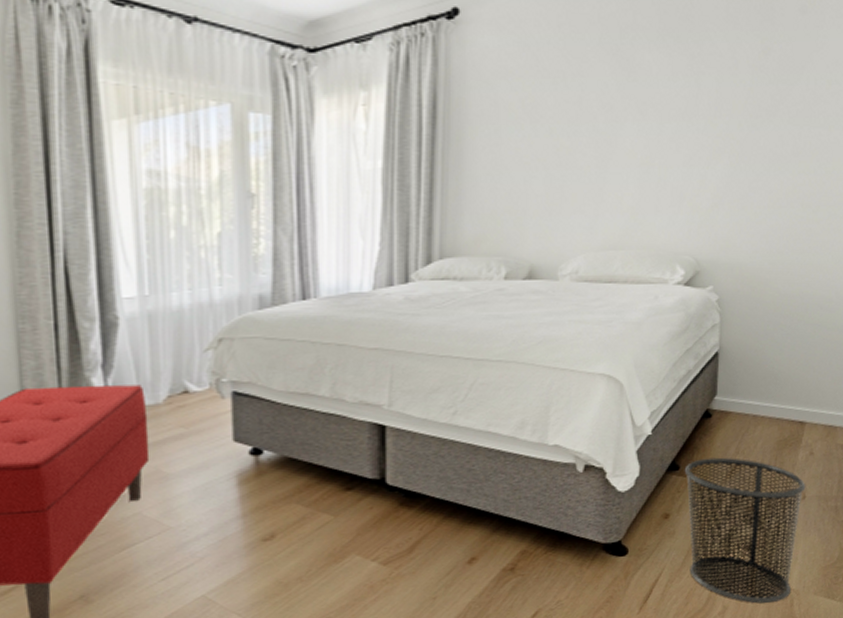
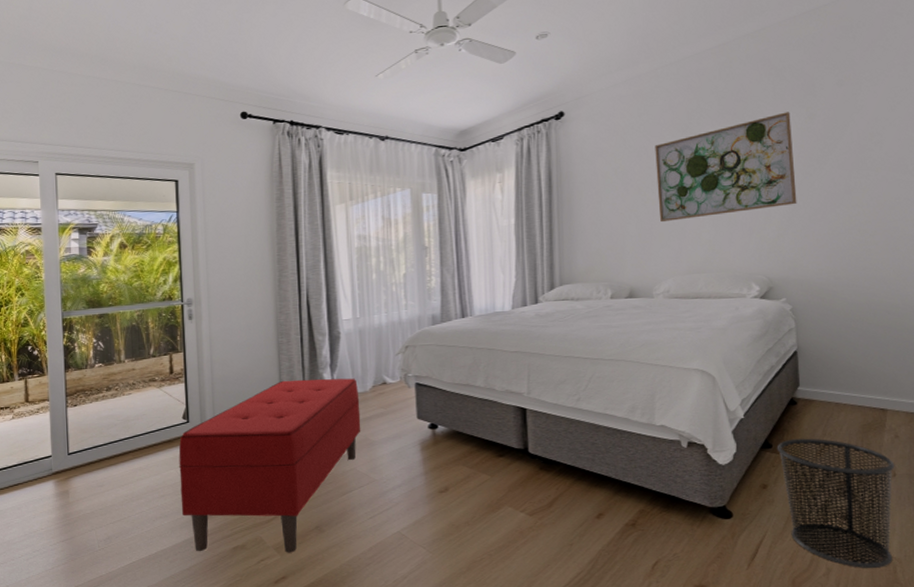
wall art: none [573,41,743,179] -> present [655,112,797,223]

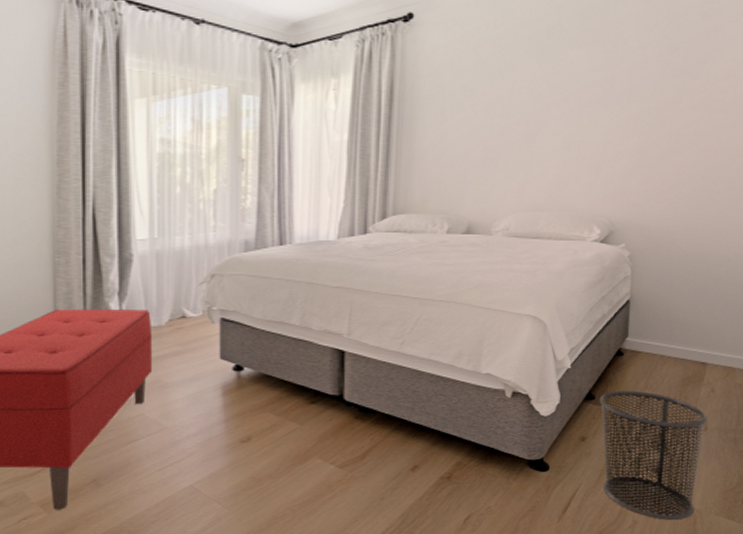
wall art: present [655,112,797,223] -> none [506,41,652,152]

